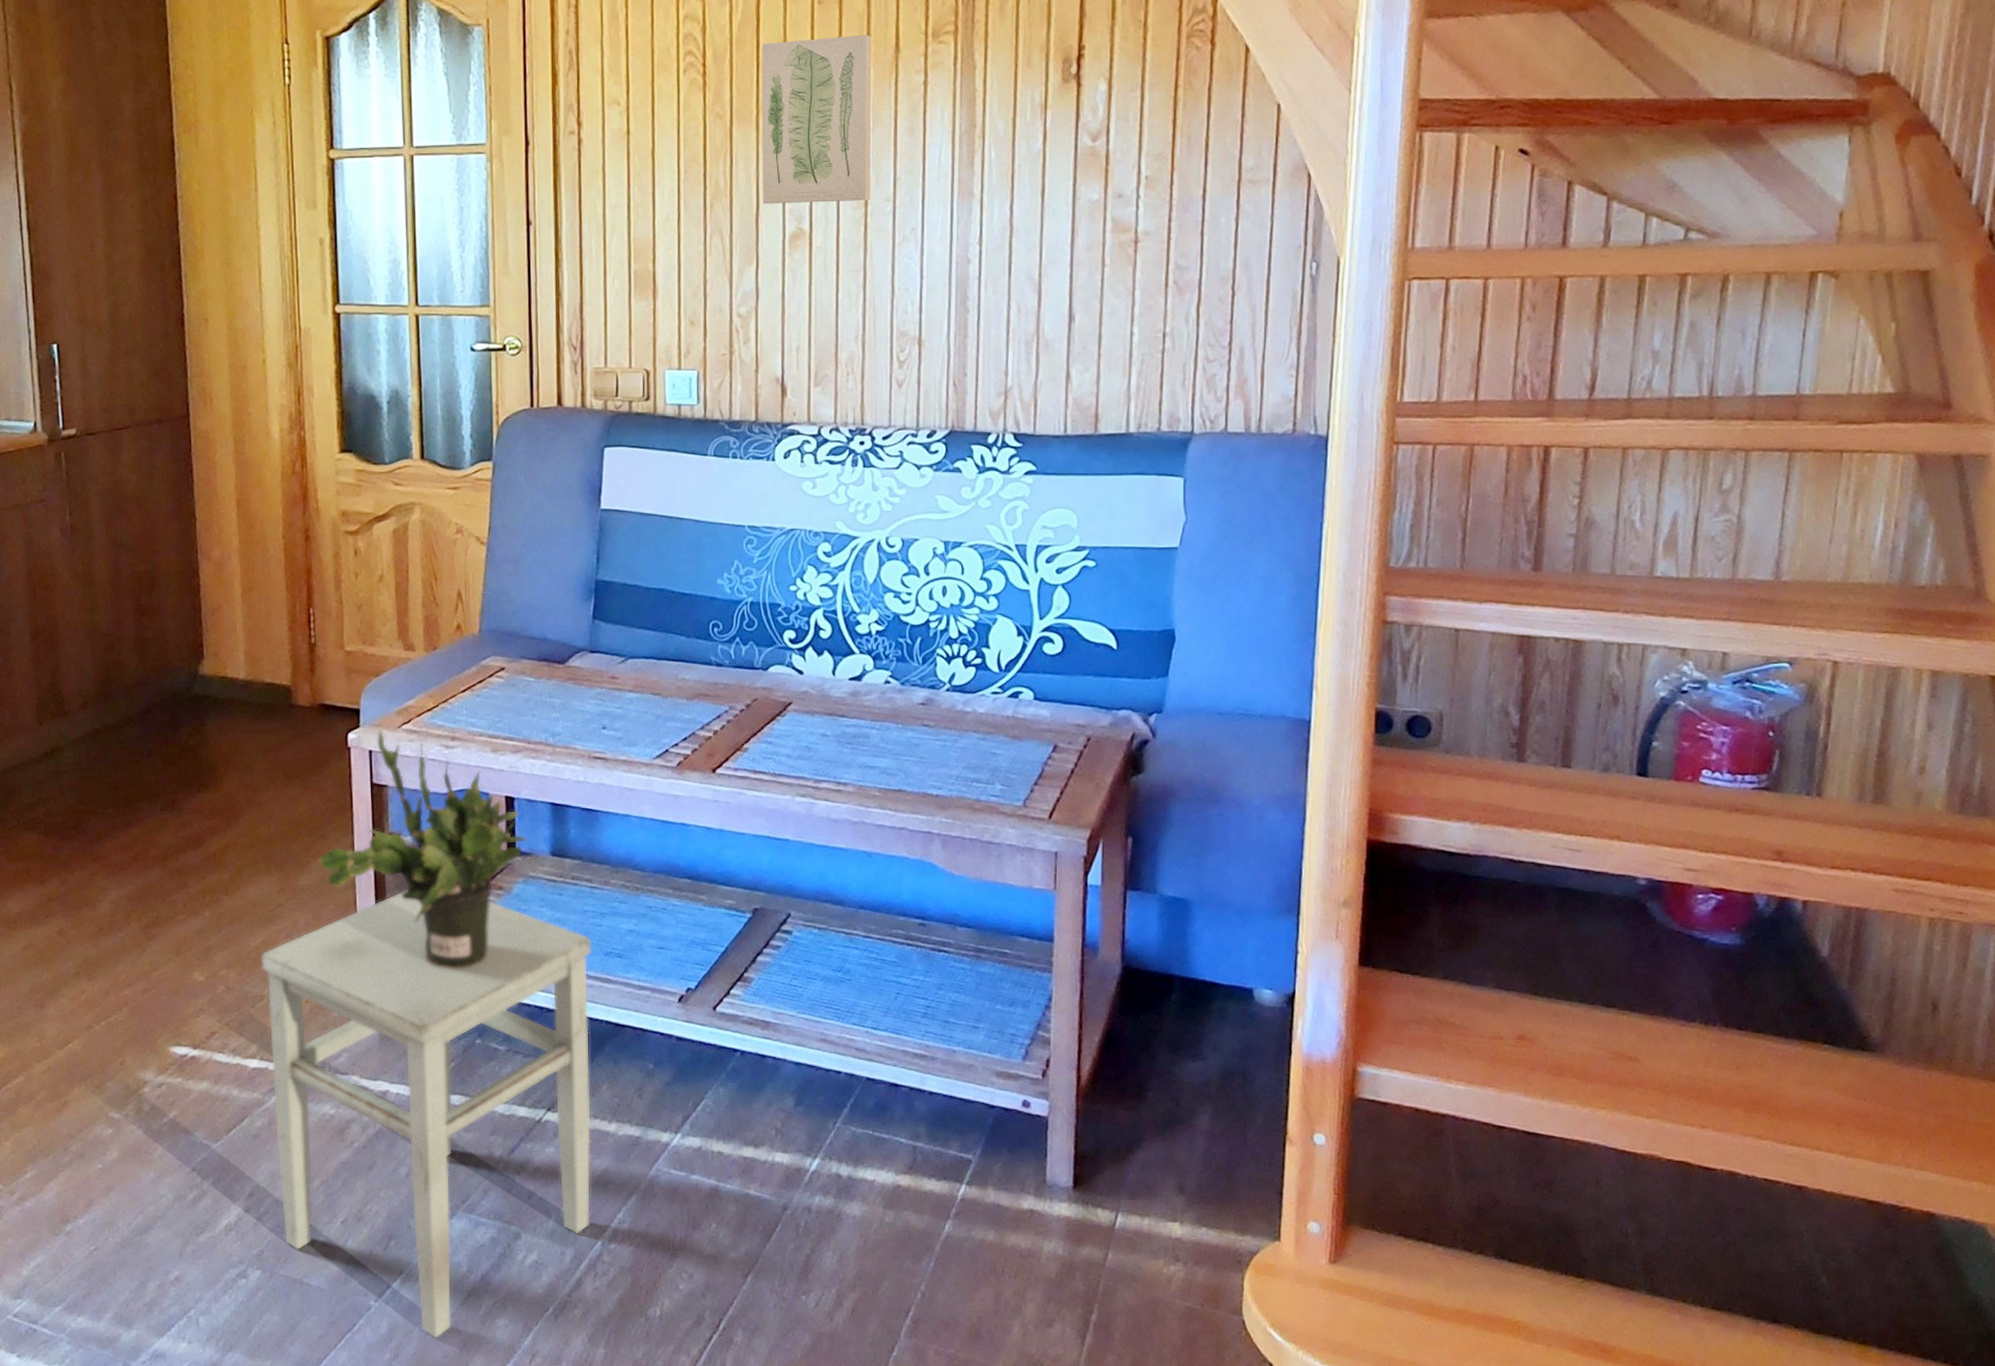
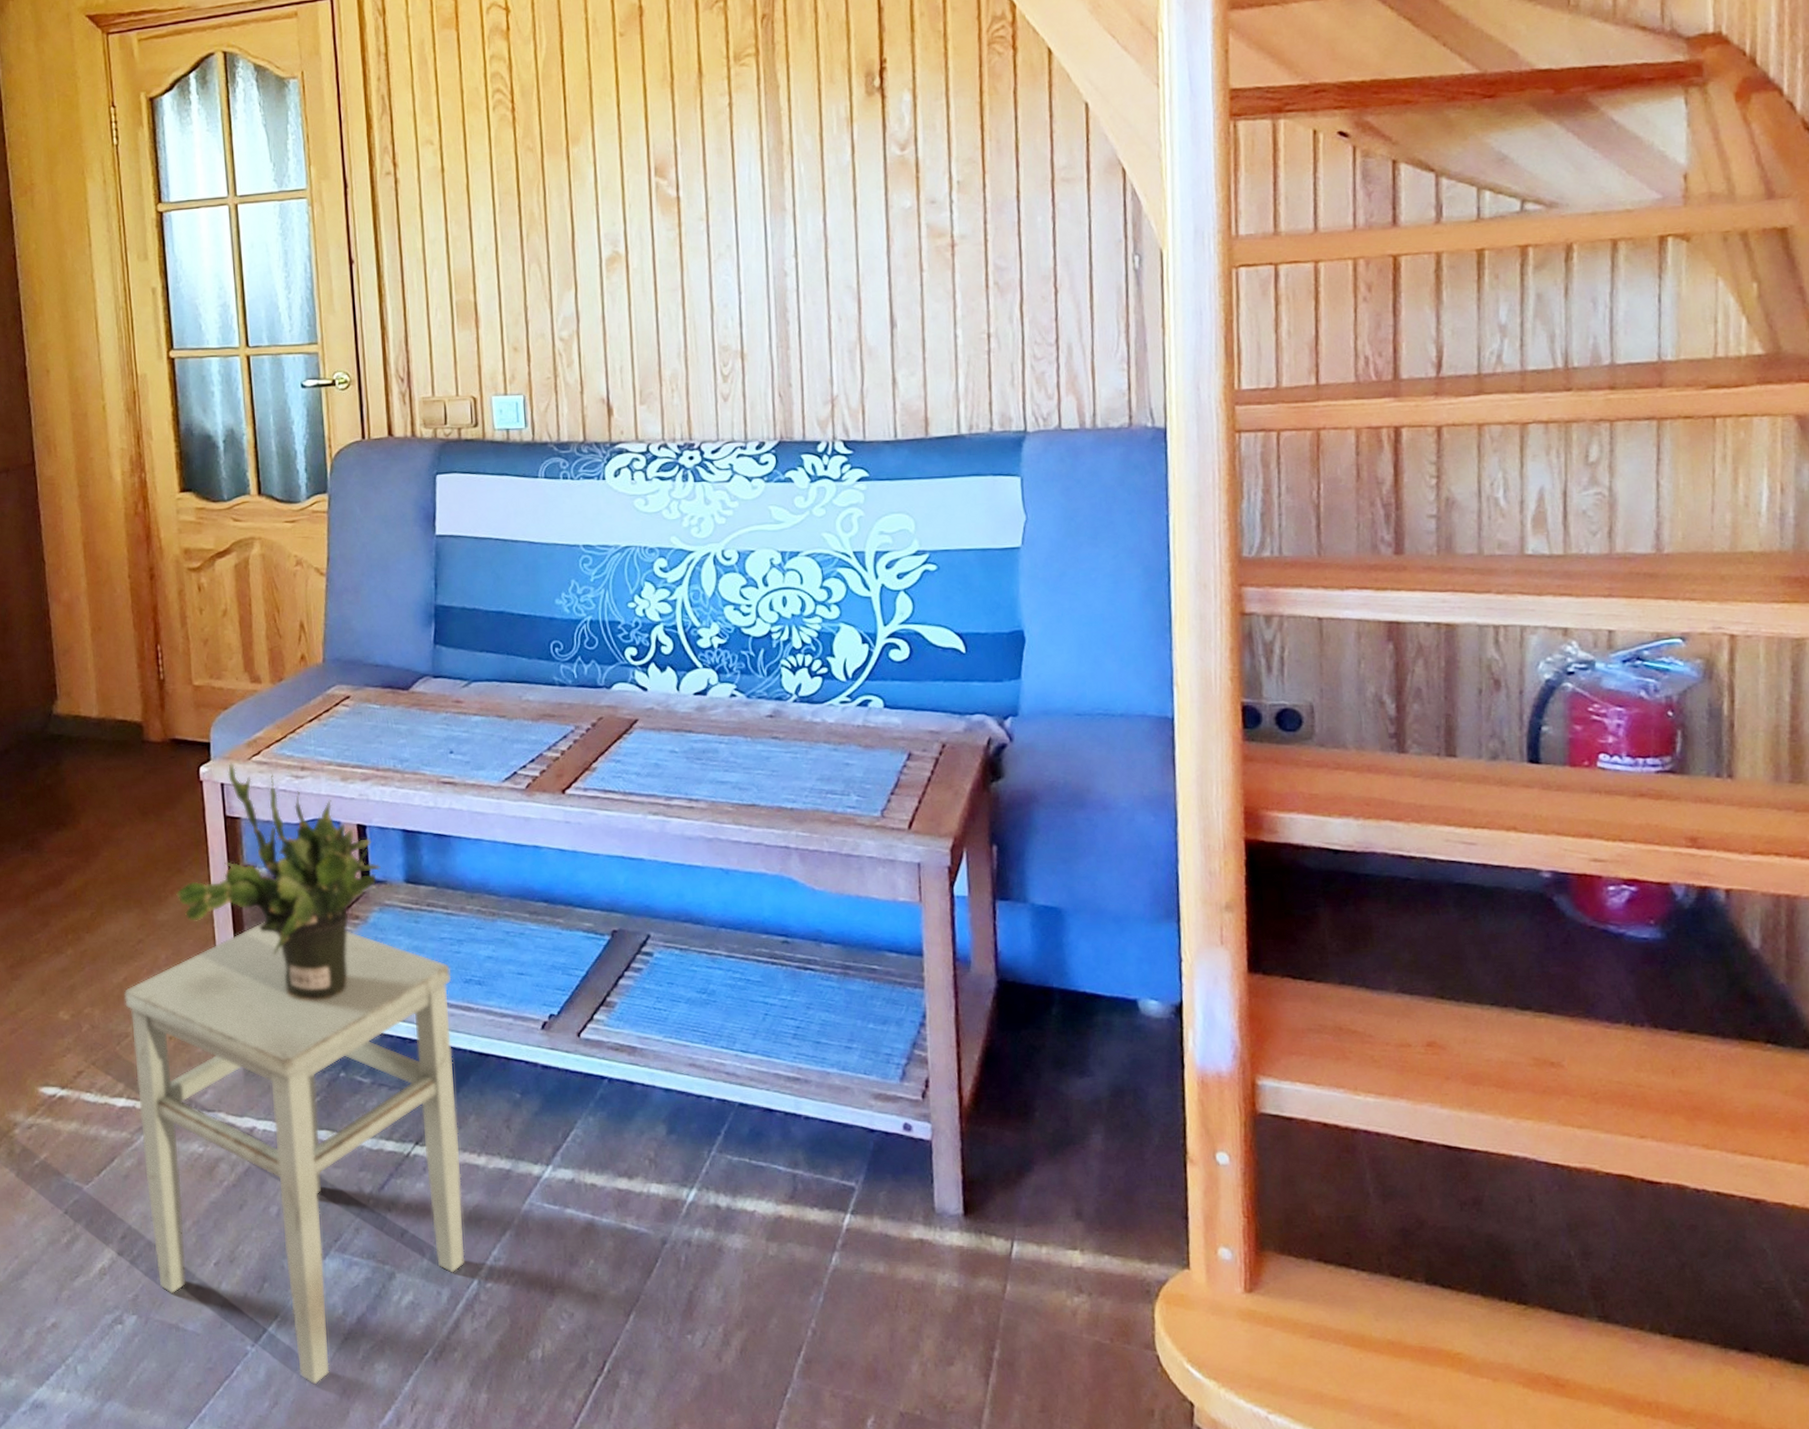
wall art: present [762,34,872,204] -> none [567,62,684,231]

